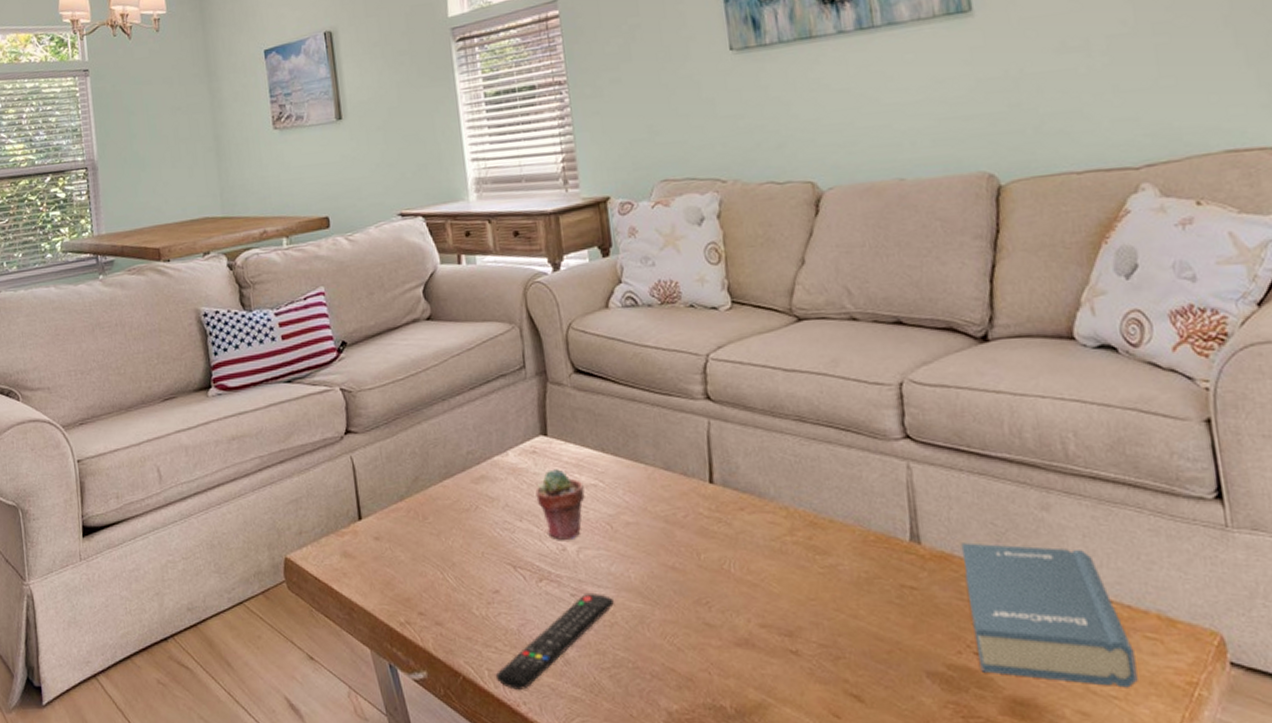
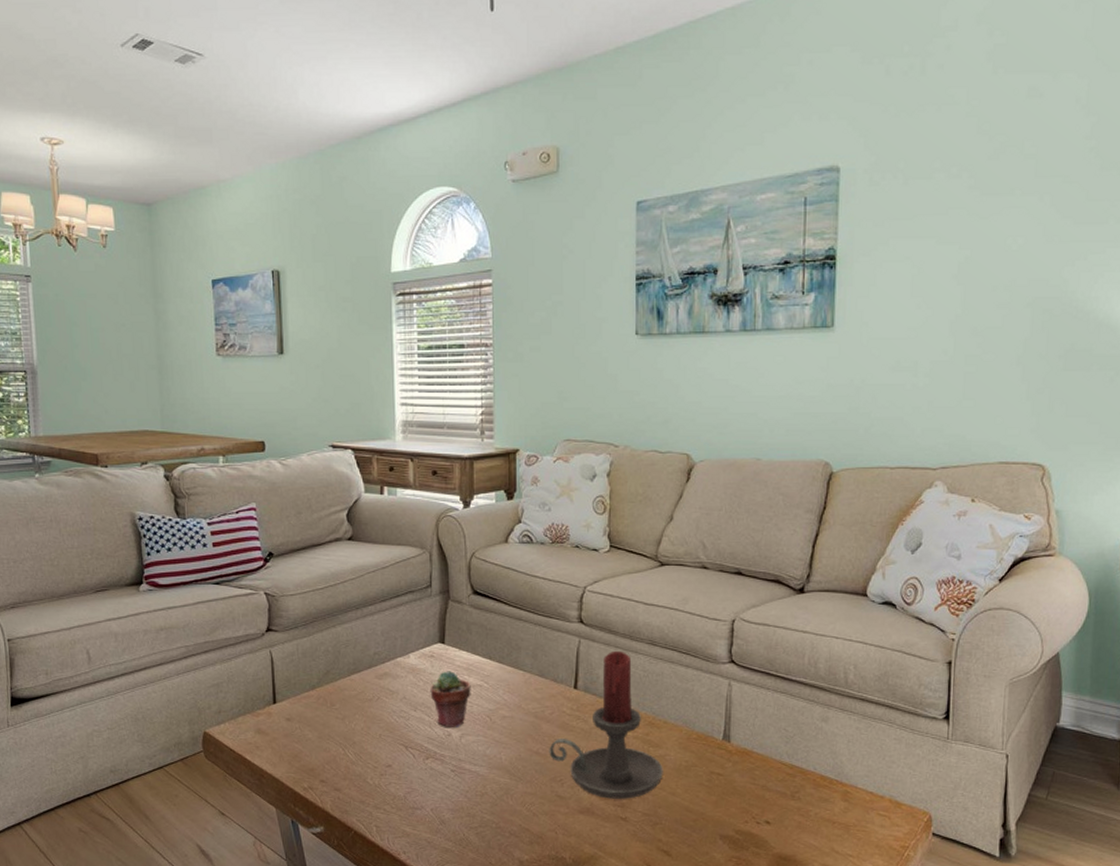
remote control: present [495,594,615,690] -> none [382,770,487,842]
candle holder: none [687,431,838,626] -> present [549,650,663,799]
hardback book: present [960,542,1138,688] -> none [758,743,869,849]

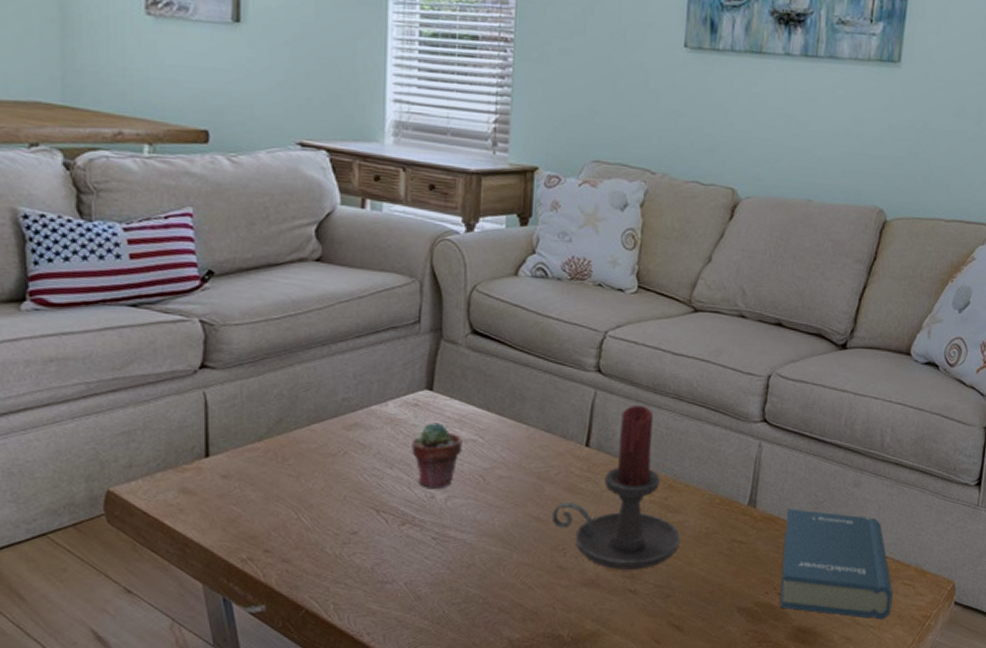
hardback book: none [758,743,869,849] -> present [780,508,893,620]

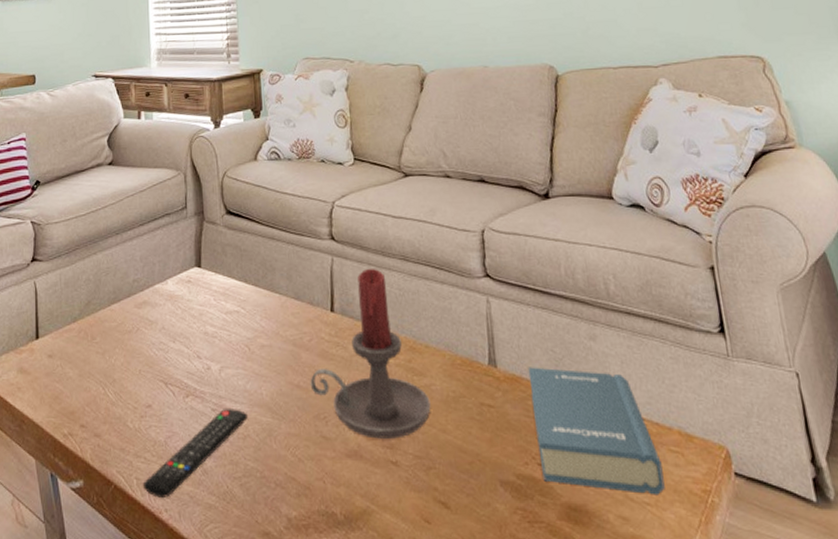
remote control: none [341,538,476,622] -> present [142,409,249,498]
potted succulent: present [411,422,463,488] -> none [188,297,229,360]

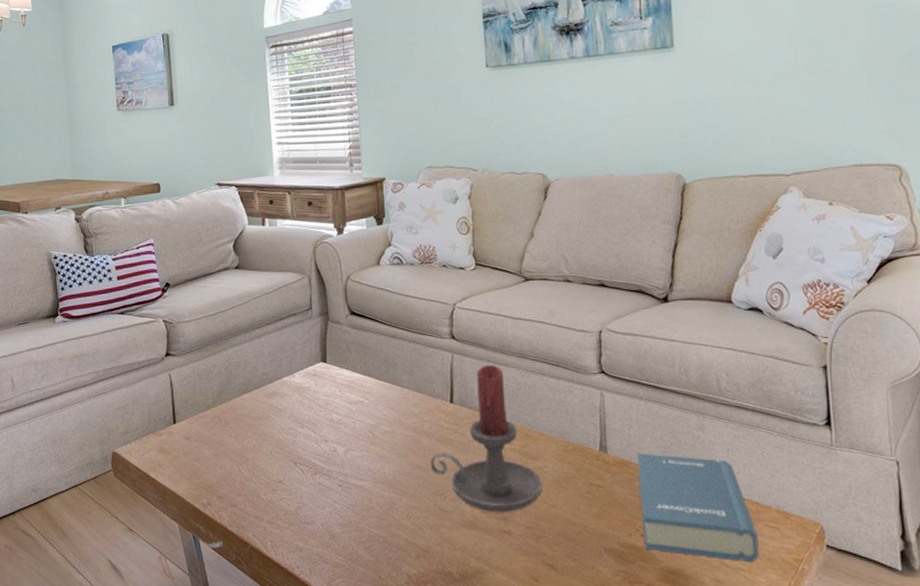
remote control: present [142,409,249,498] -> none [276,485,372,557]

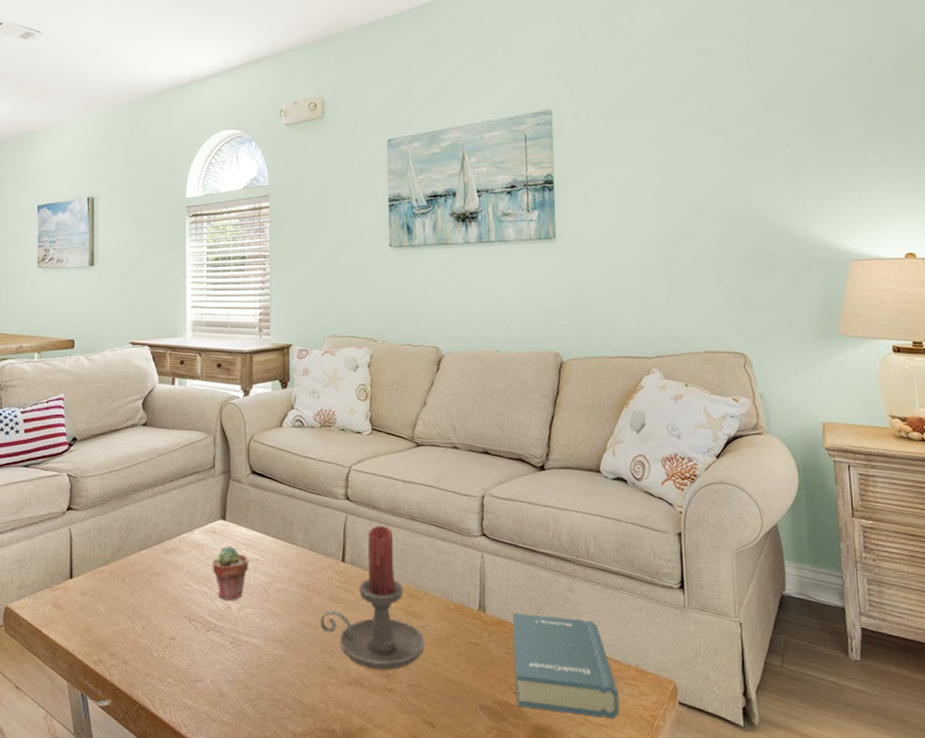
potted succulent: none [315,388,353,443] -> present [212,546,249,600]

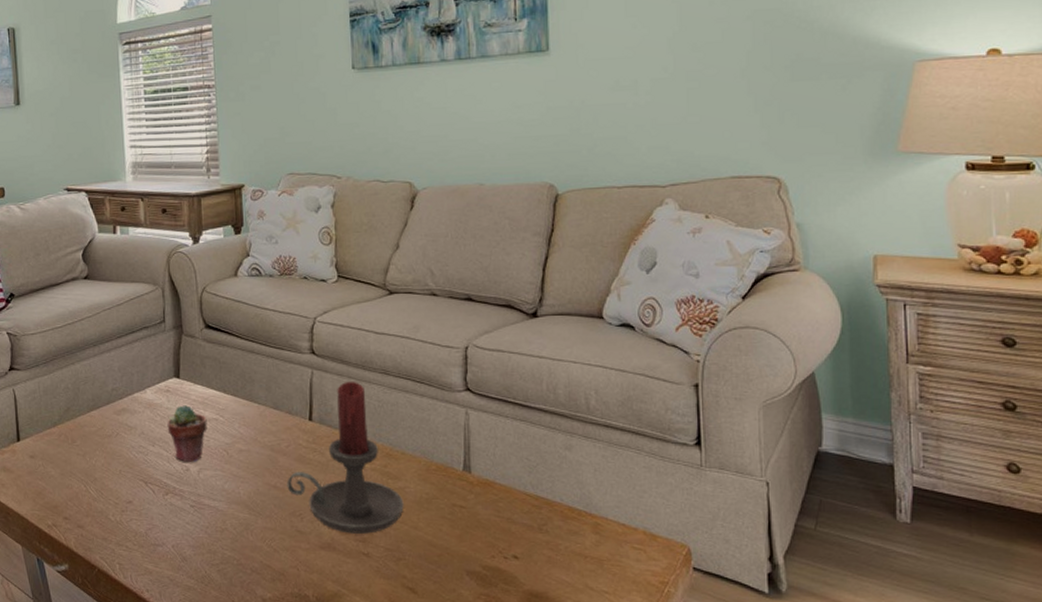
hardback book: present [512,613,619,719] -> none [501,473,624,585]

